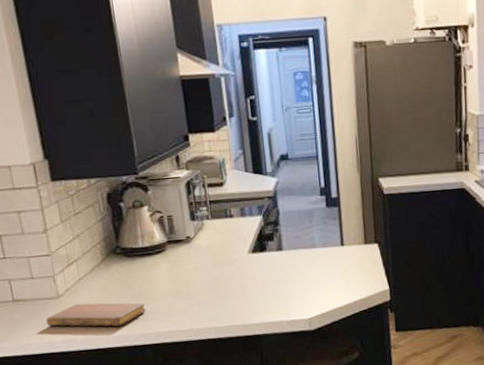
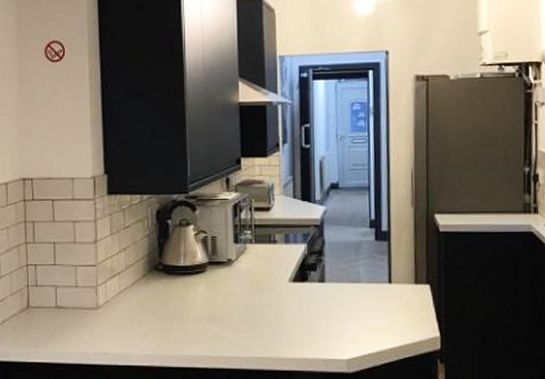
notebook: present [46,302,146,327] -> none [83,317,179,344]

